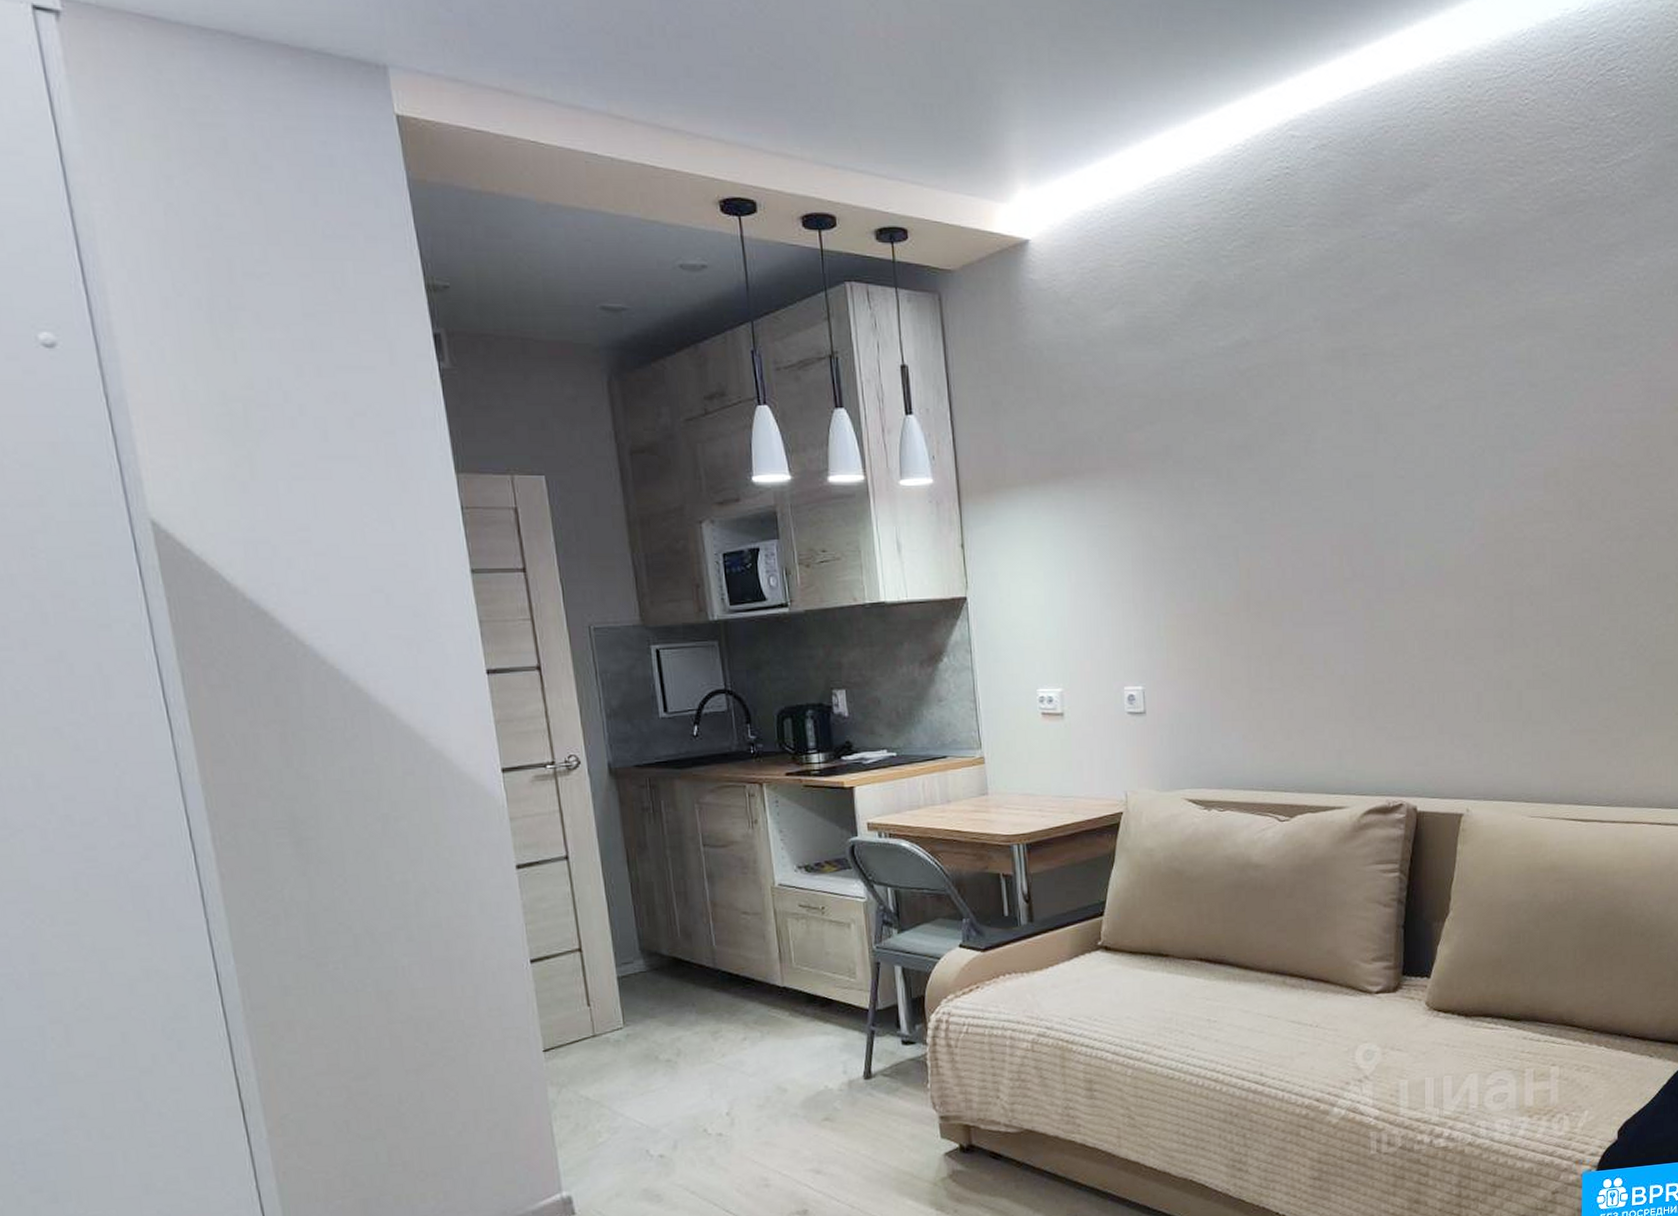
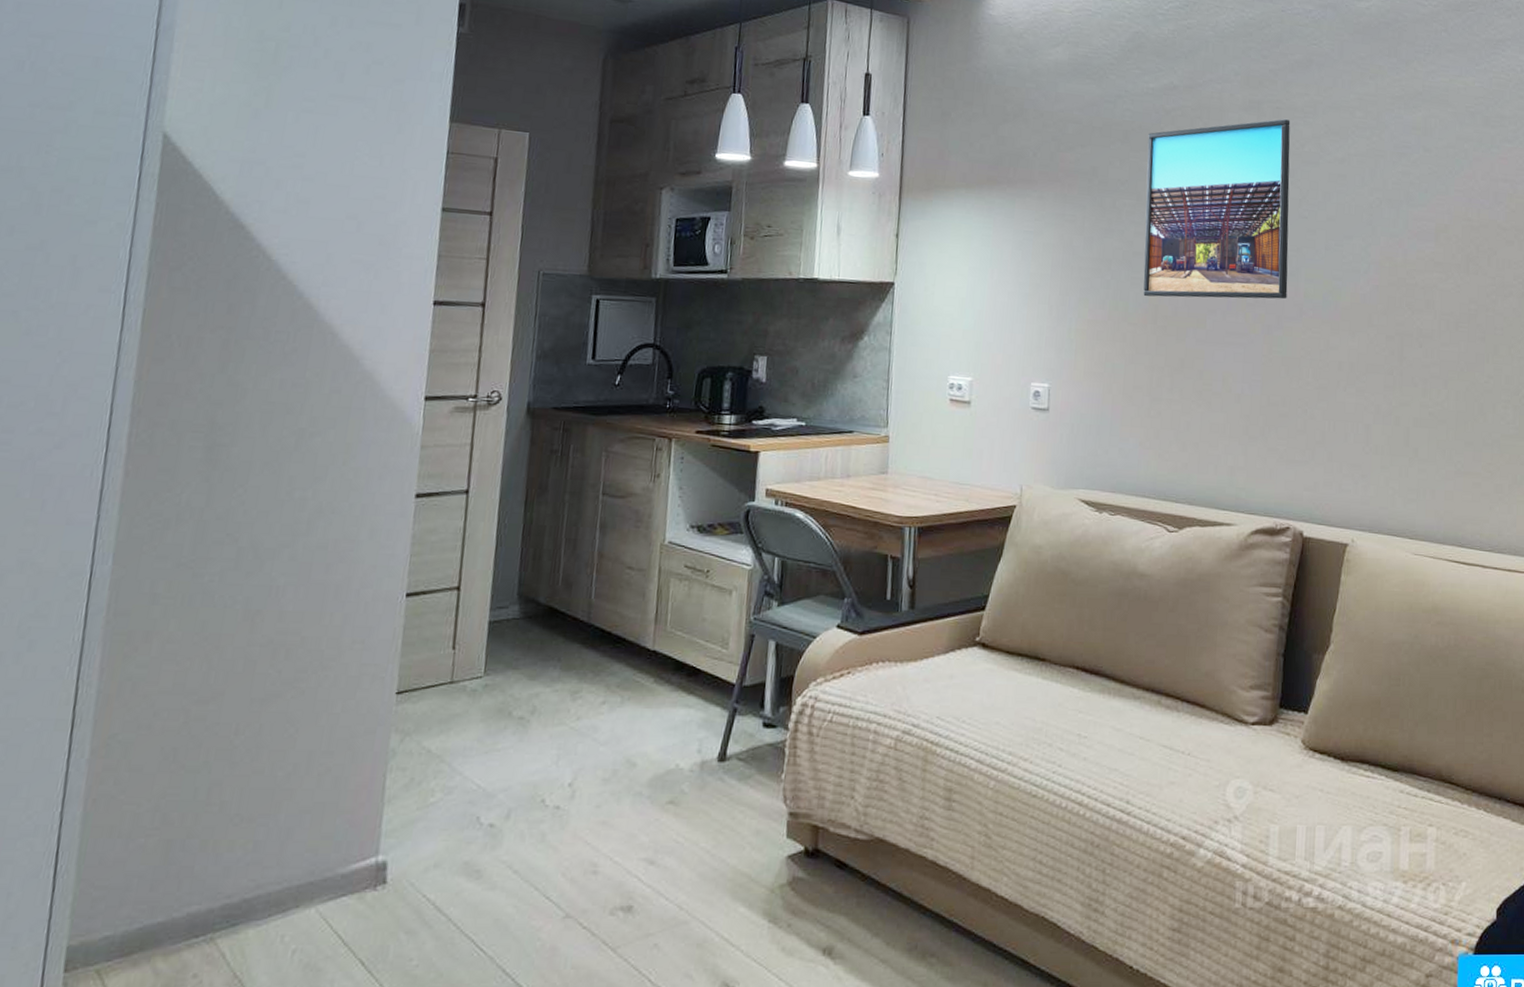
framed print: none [1223,366,1387,582] -> present [1143,118,1291,300]

